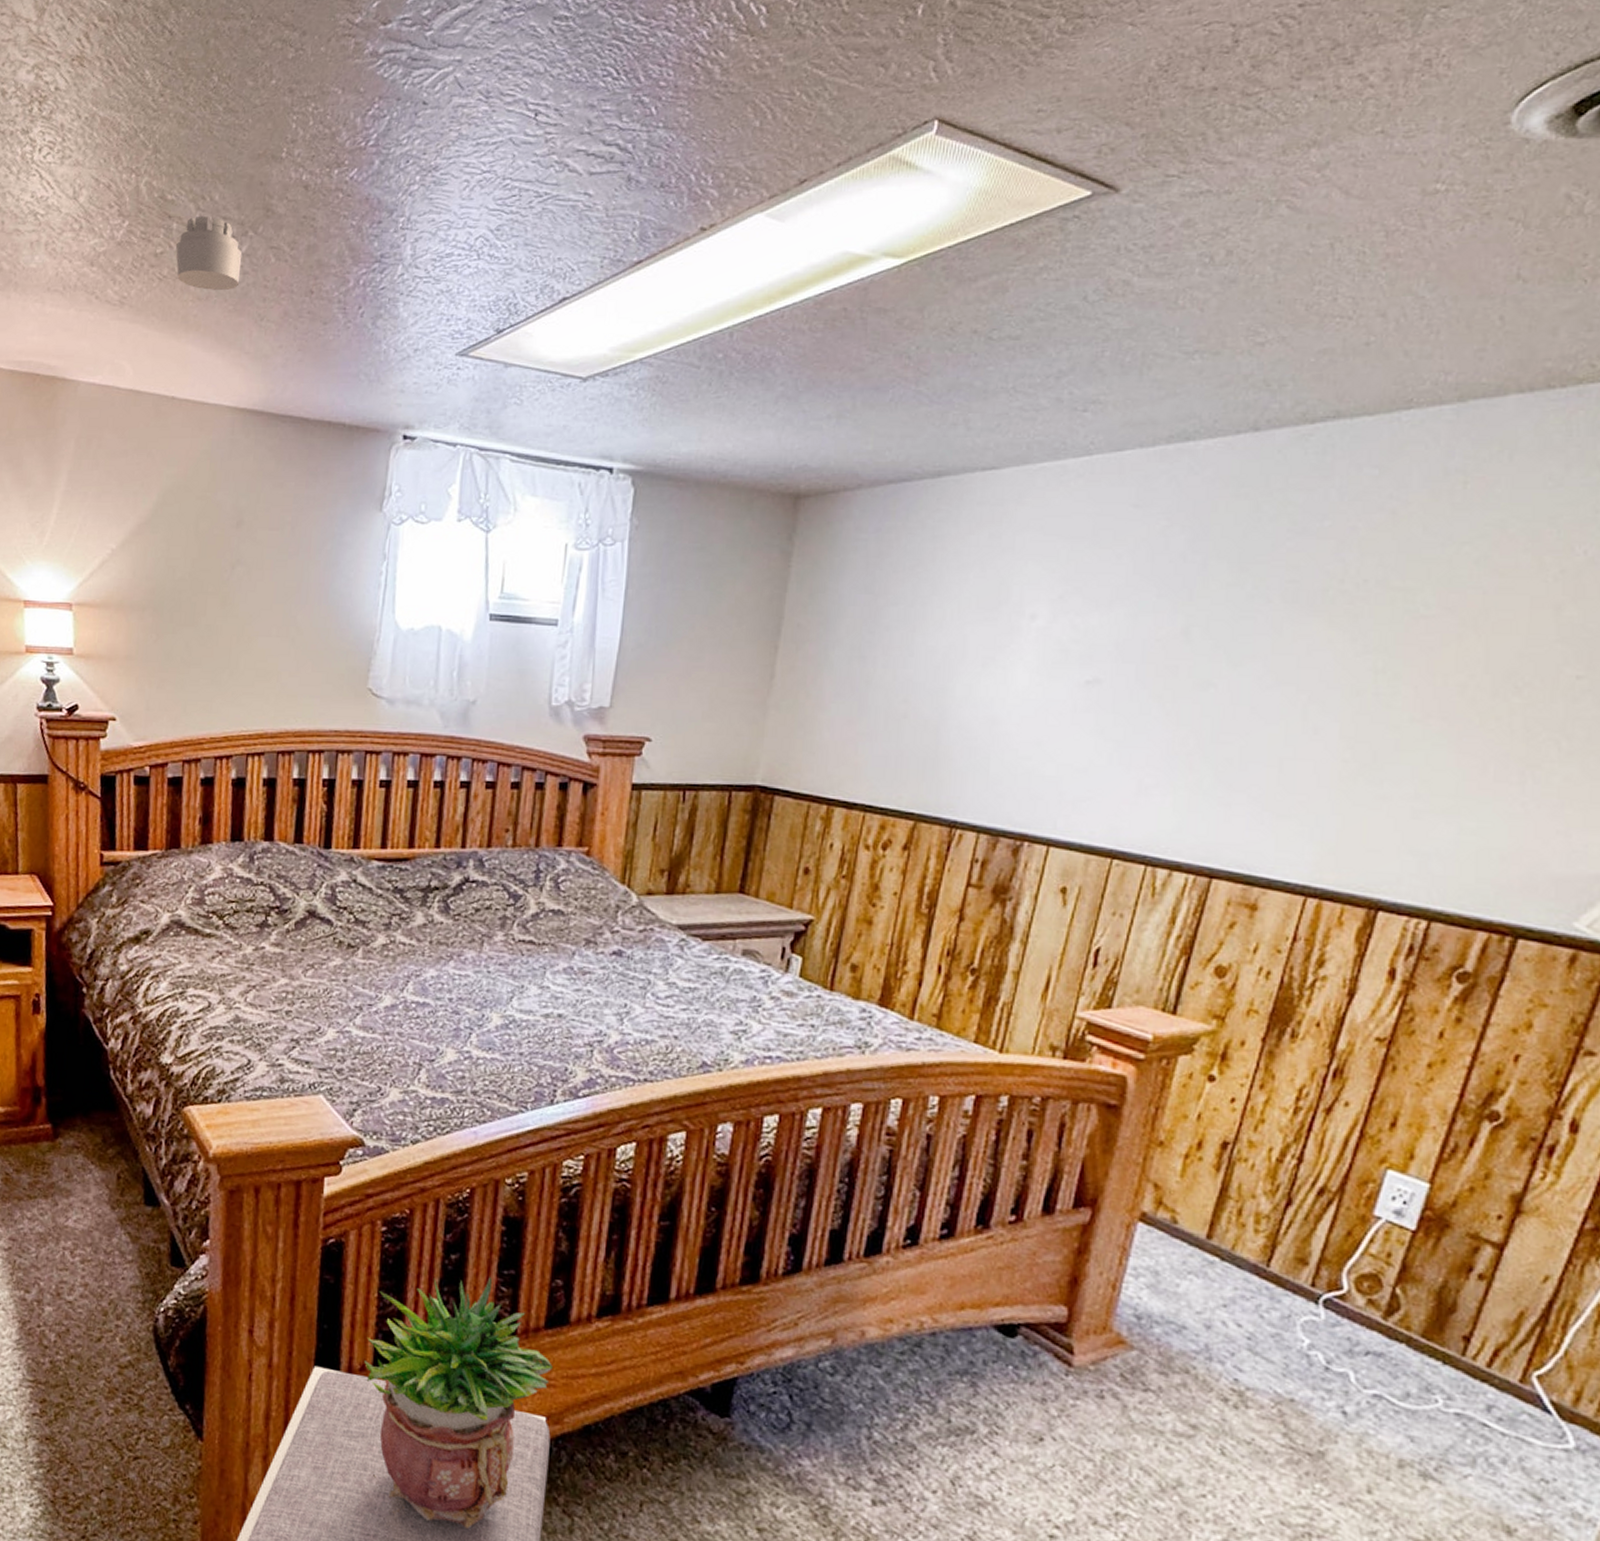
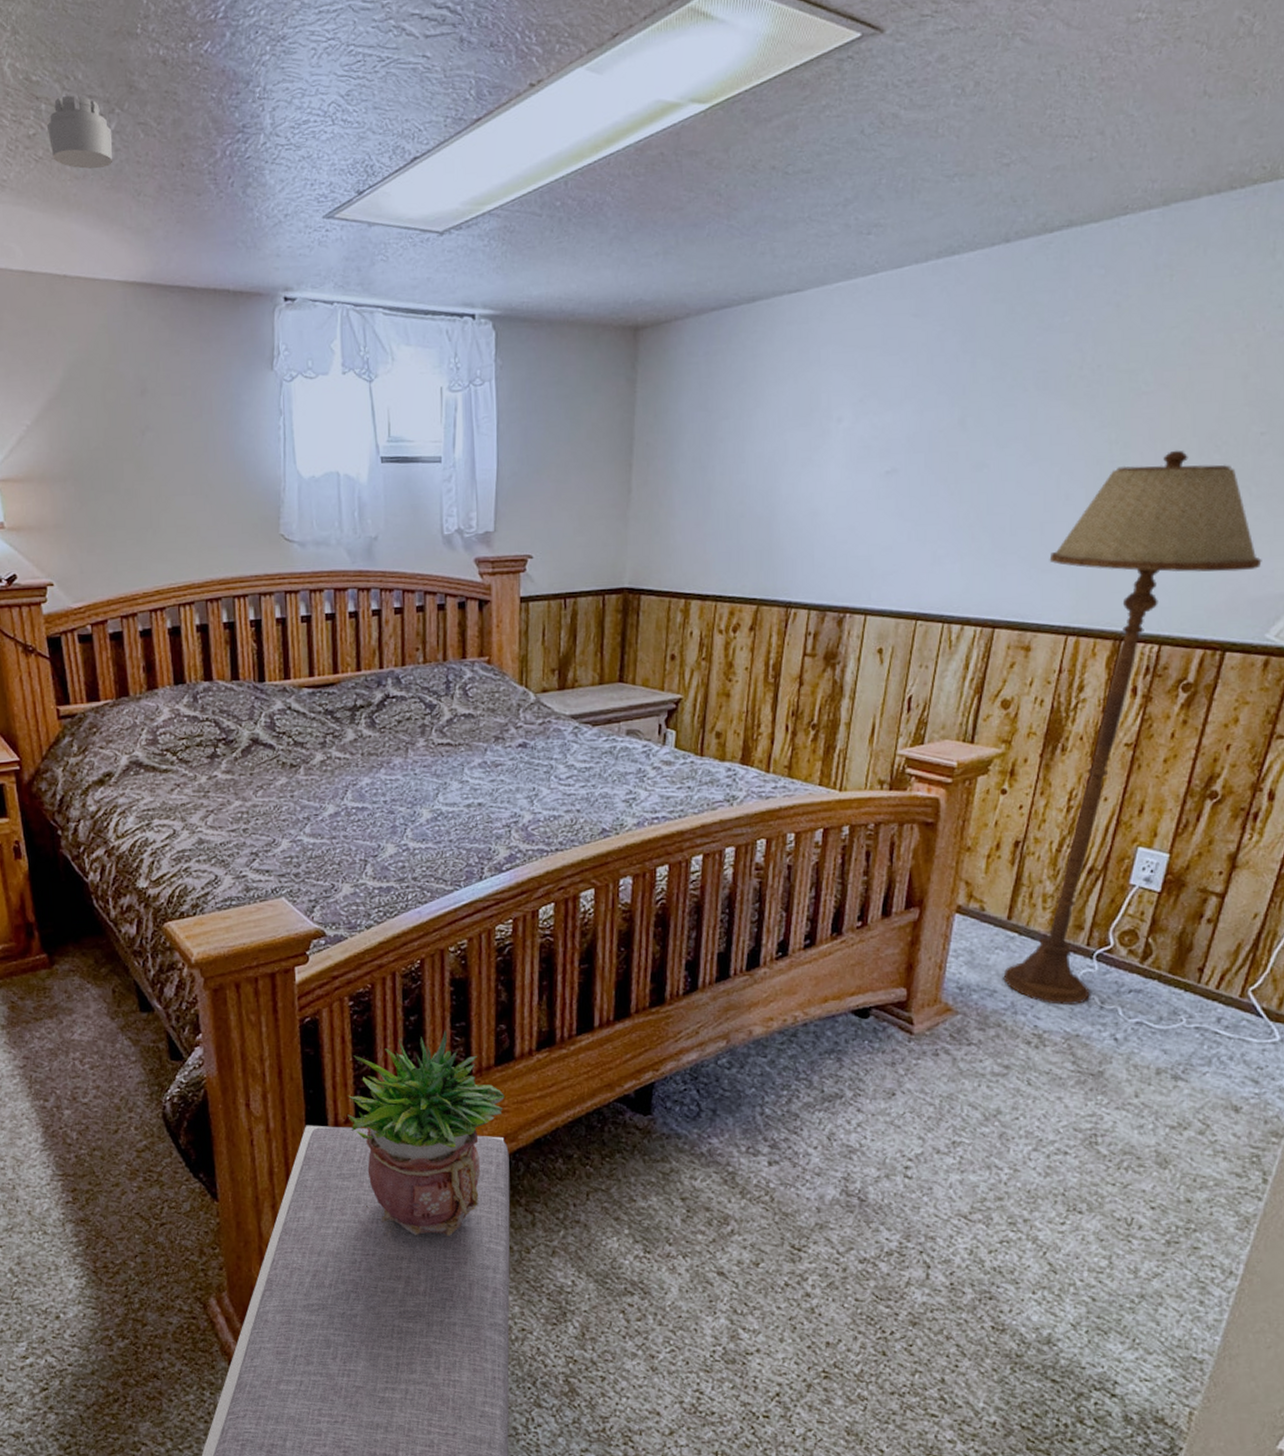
floor lamp: none [1196,687,1572,1361] -> present [1003,450,1262,1006]

